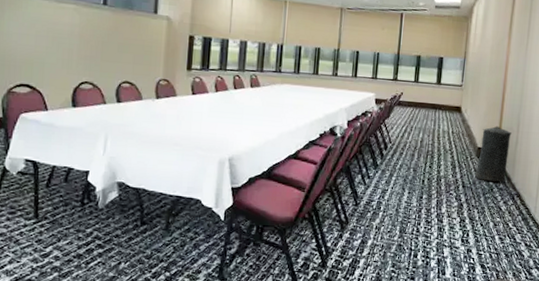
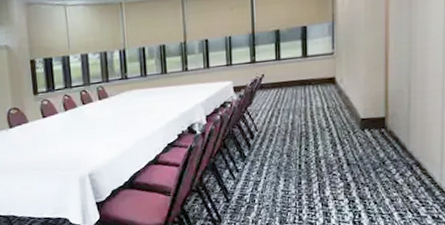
trash can: present [475,125,512,183] -> none [361,90,402,154]

